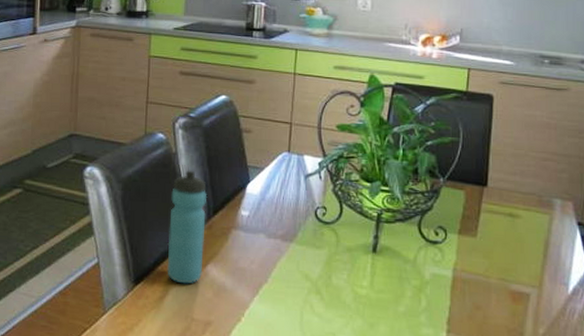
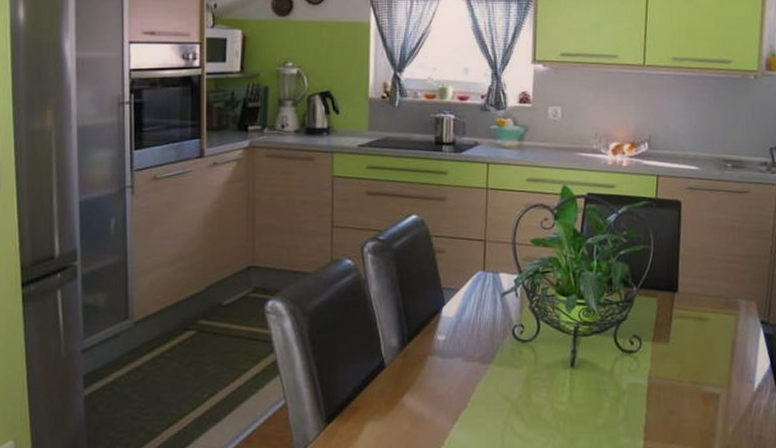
water bottle: present [167,170,208,284] -> none [360,296,401,418]

